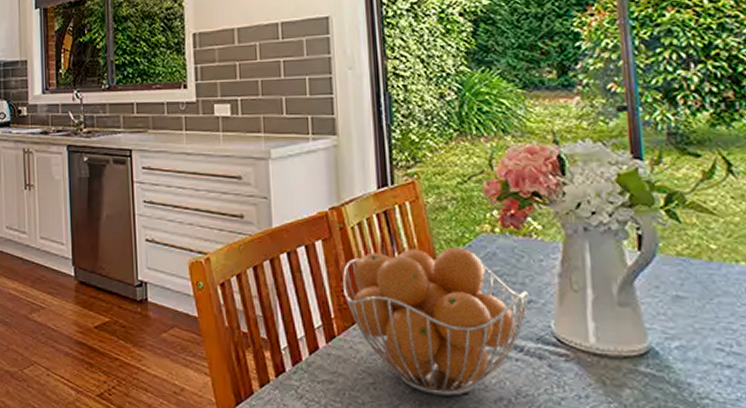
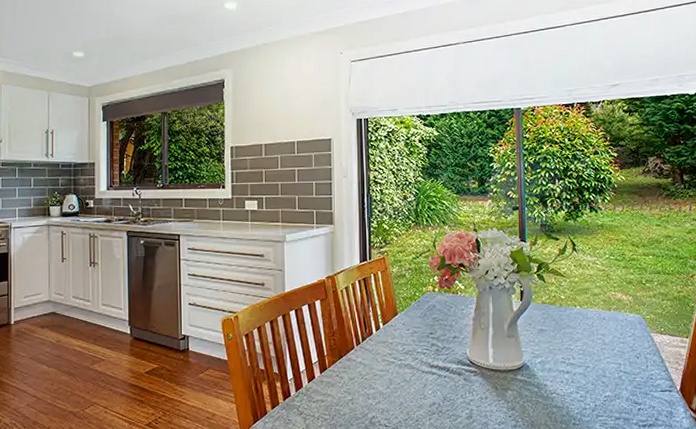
fruit basket: present [342,246,528,397] -> none [333,302,454,404]

